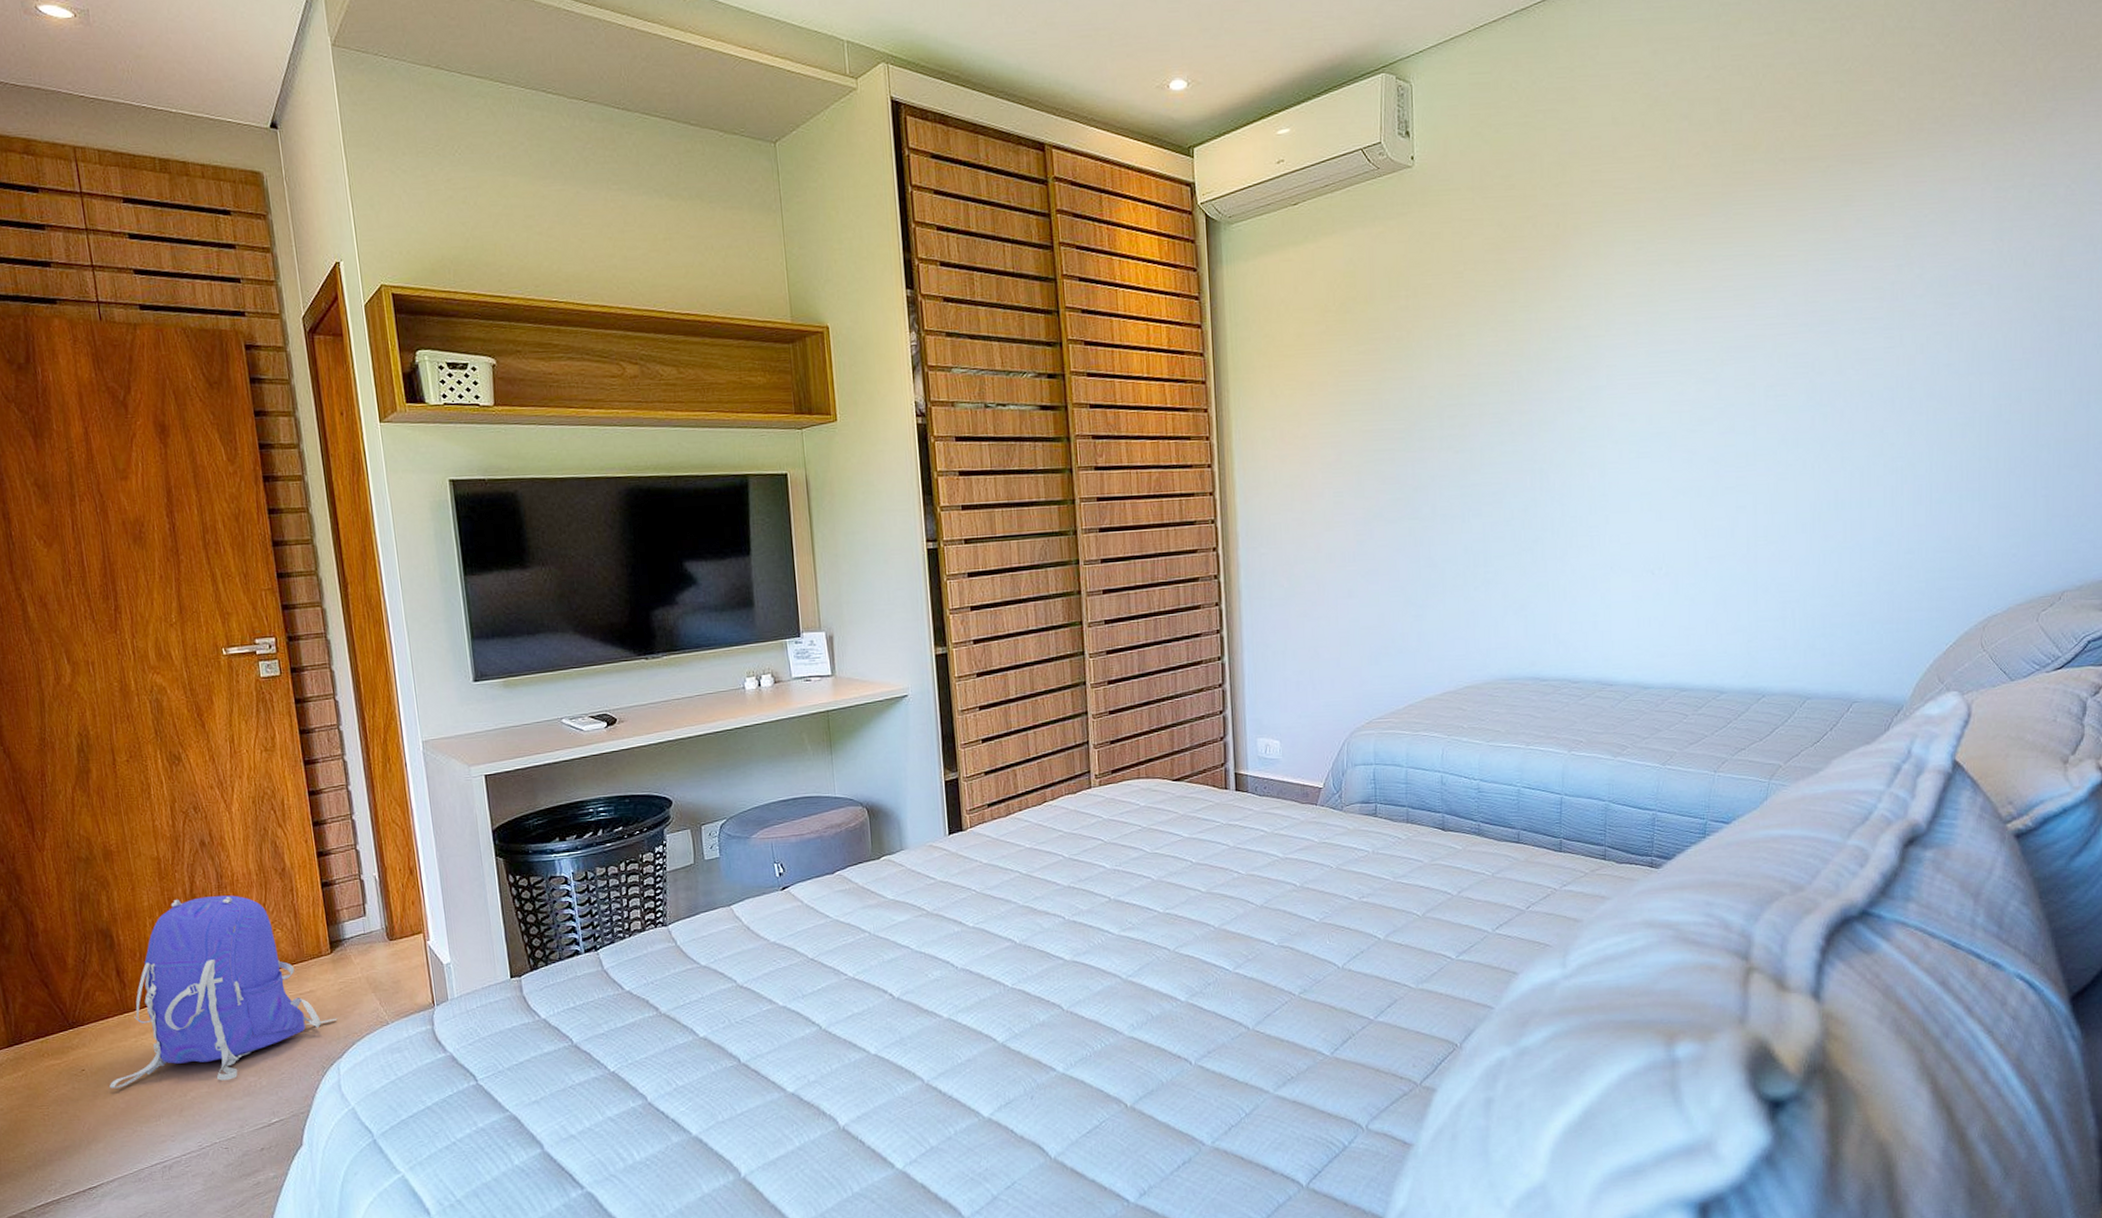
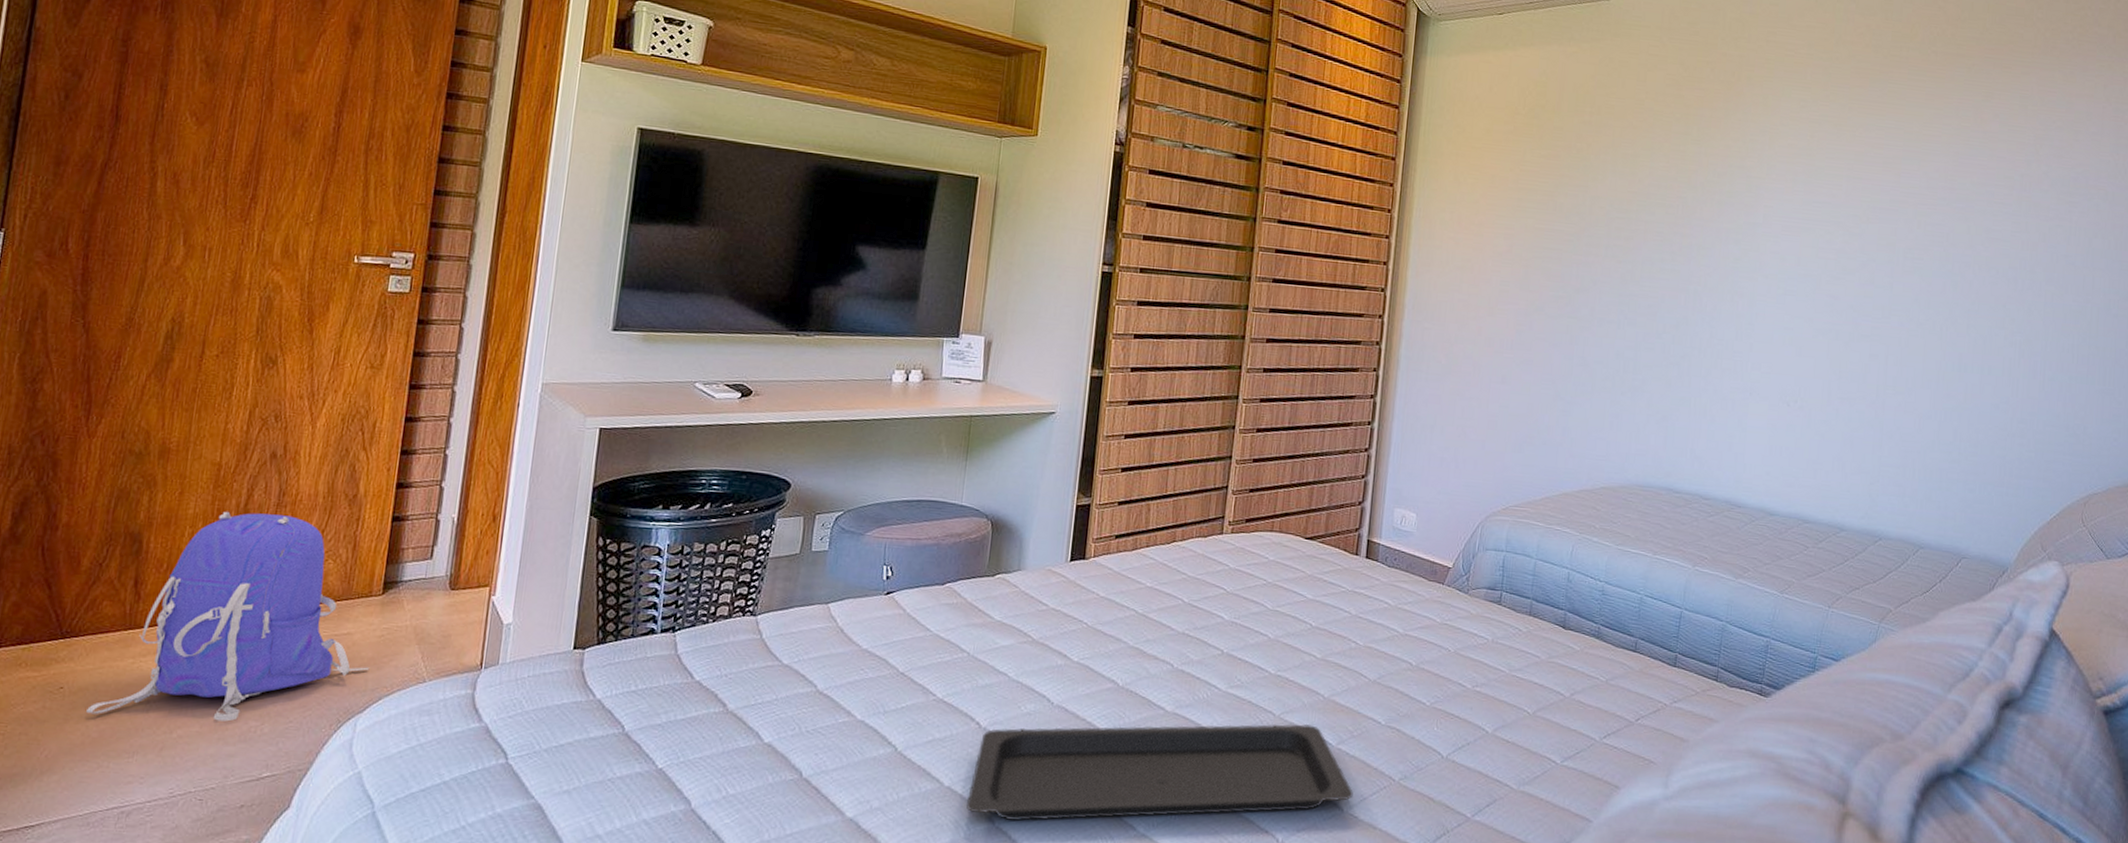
serving tray: none [894,954,1257,1077] -> present [966,723,1353,822]

